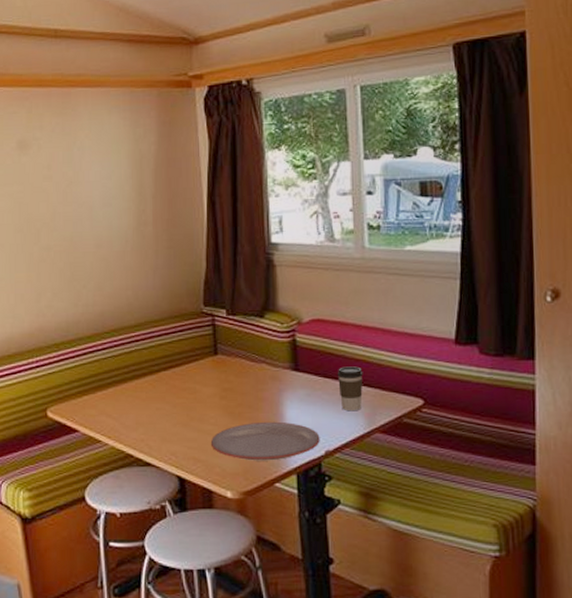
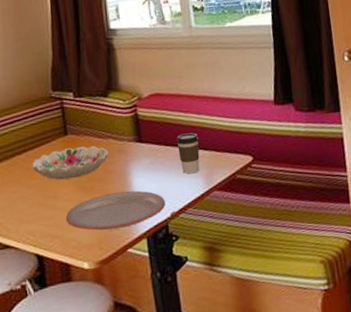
decorative bowl: none [178,368,261,402] -> present [32,145,109,180]

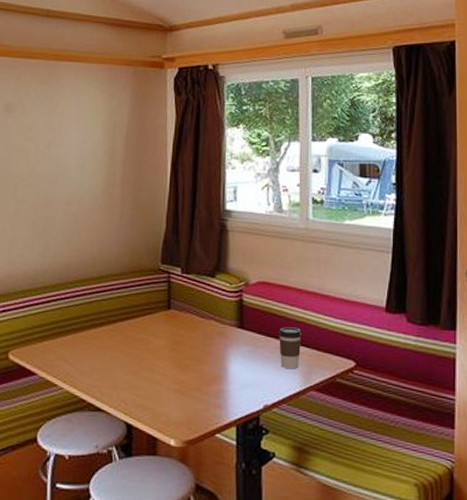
decorative bowl: present [32,145,109,180] -> none [132,322,209,354]
plate: present [65,190,166,231] -> none [158,374,260,413]

